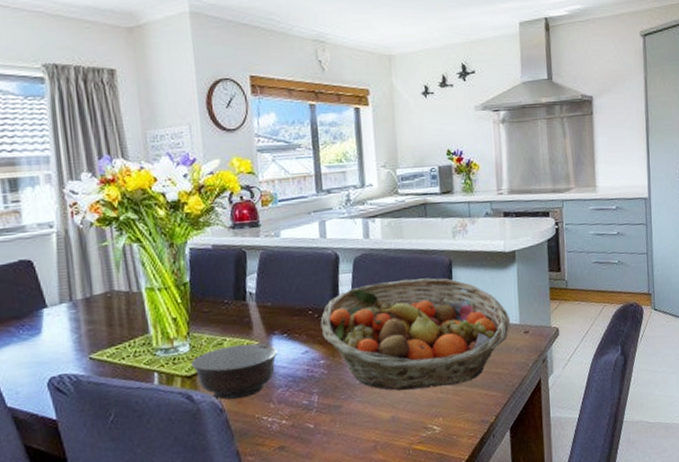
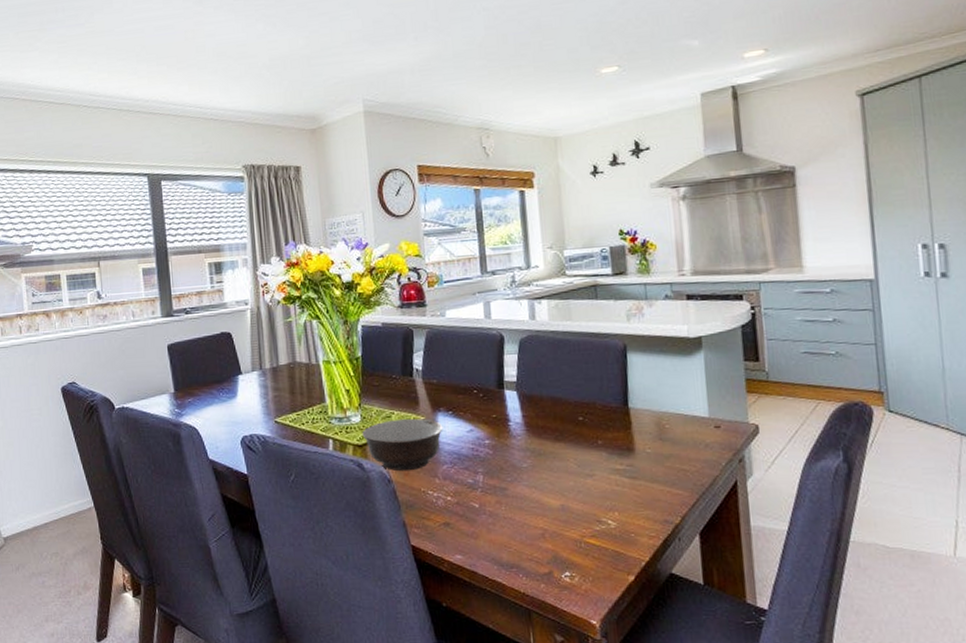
fruit basket: present [320,278,510,391] -> none [485,362,697,479]

